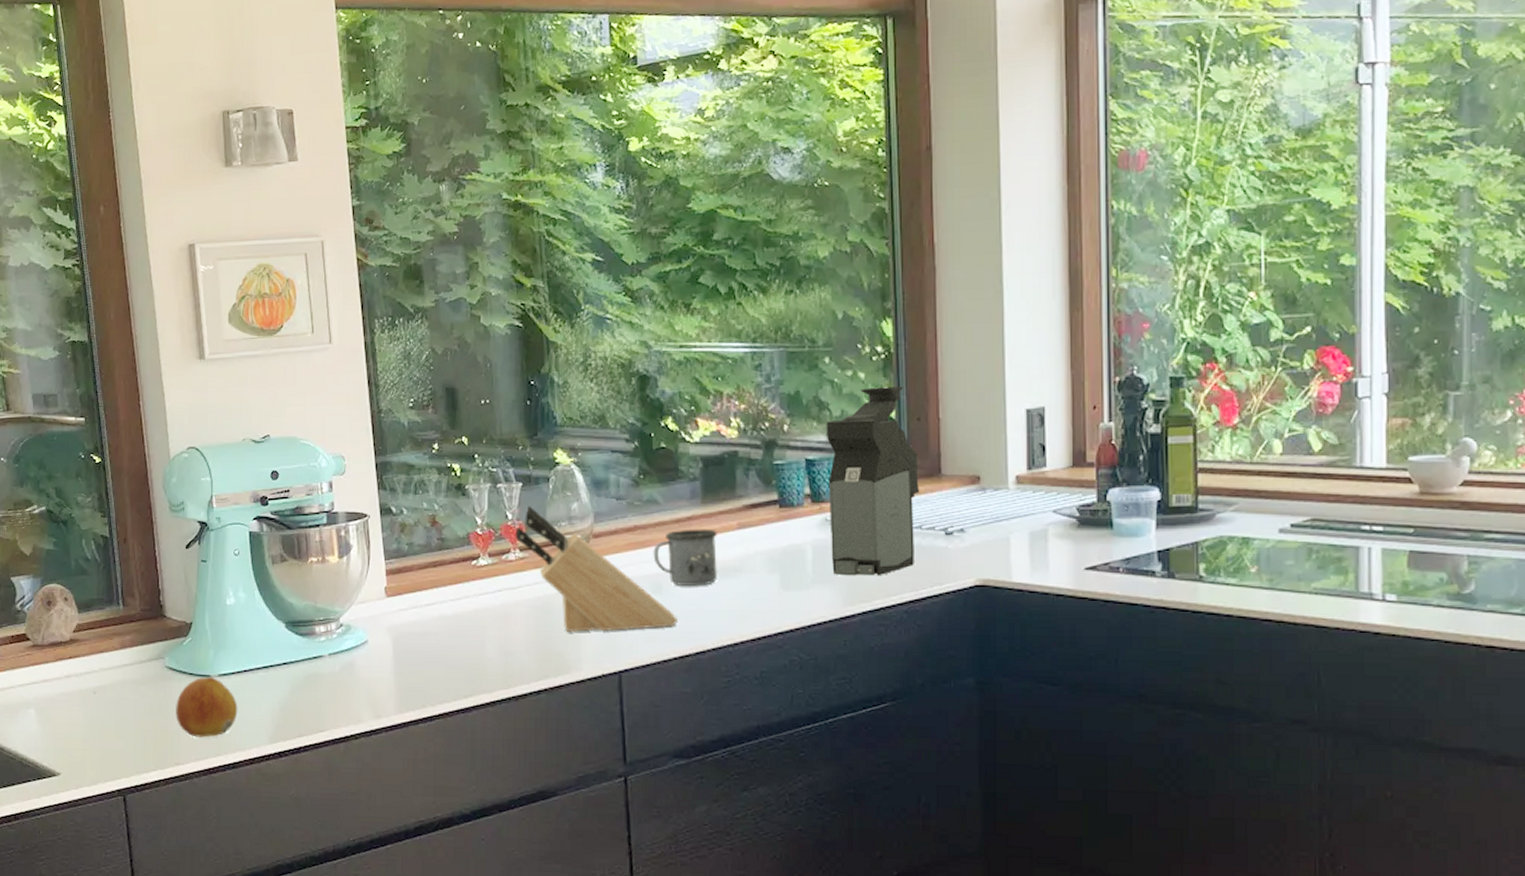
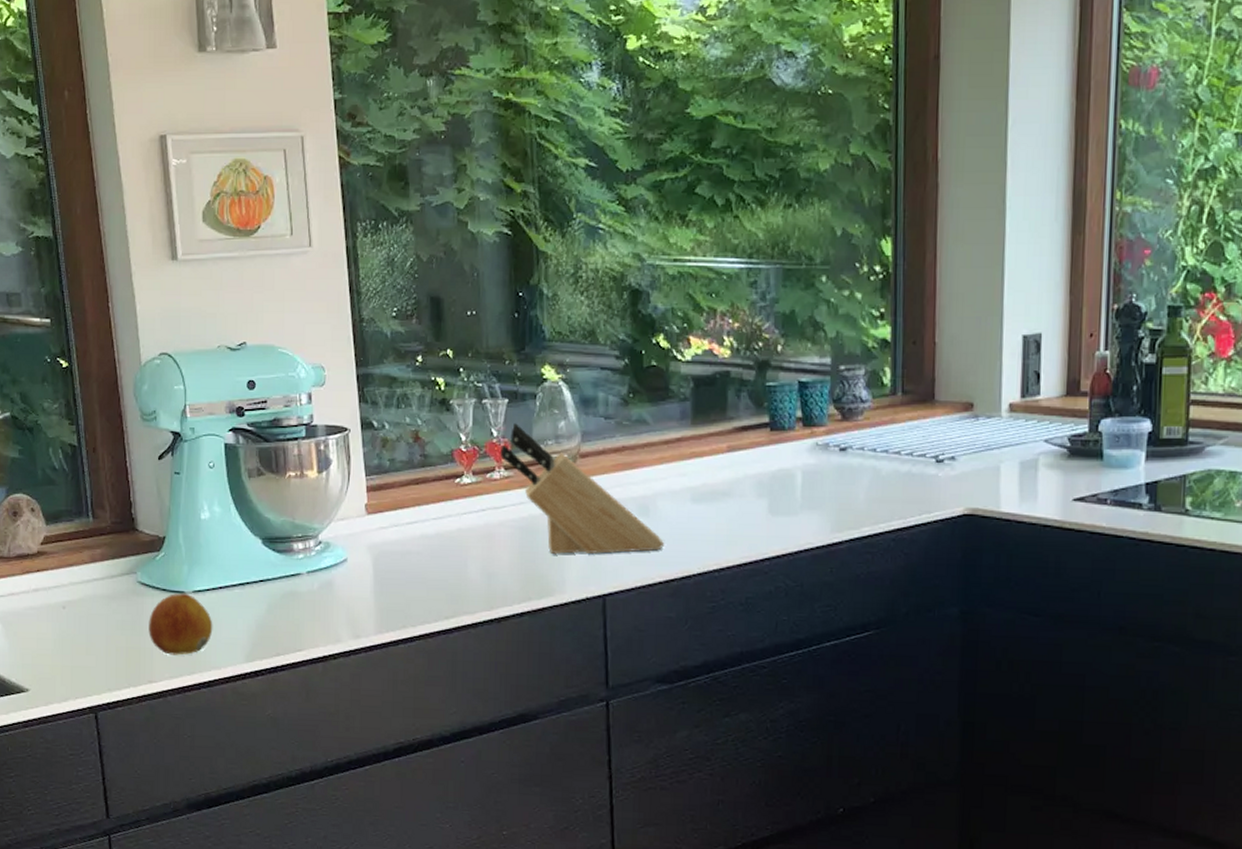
mug: present [653,528,718,586] -> none [641,450,706,509]
coffee maker: present [826,387,920,576] -> none [820,309,913,503]

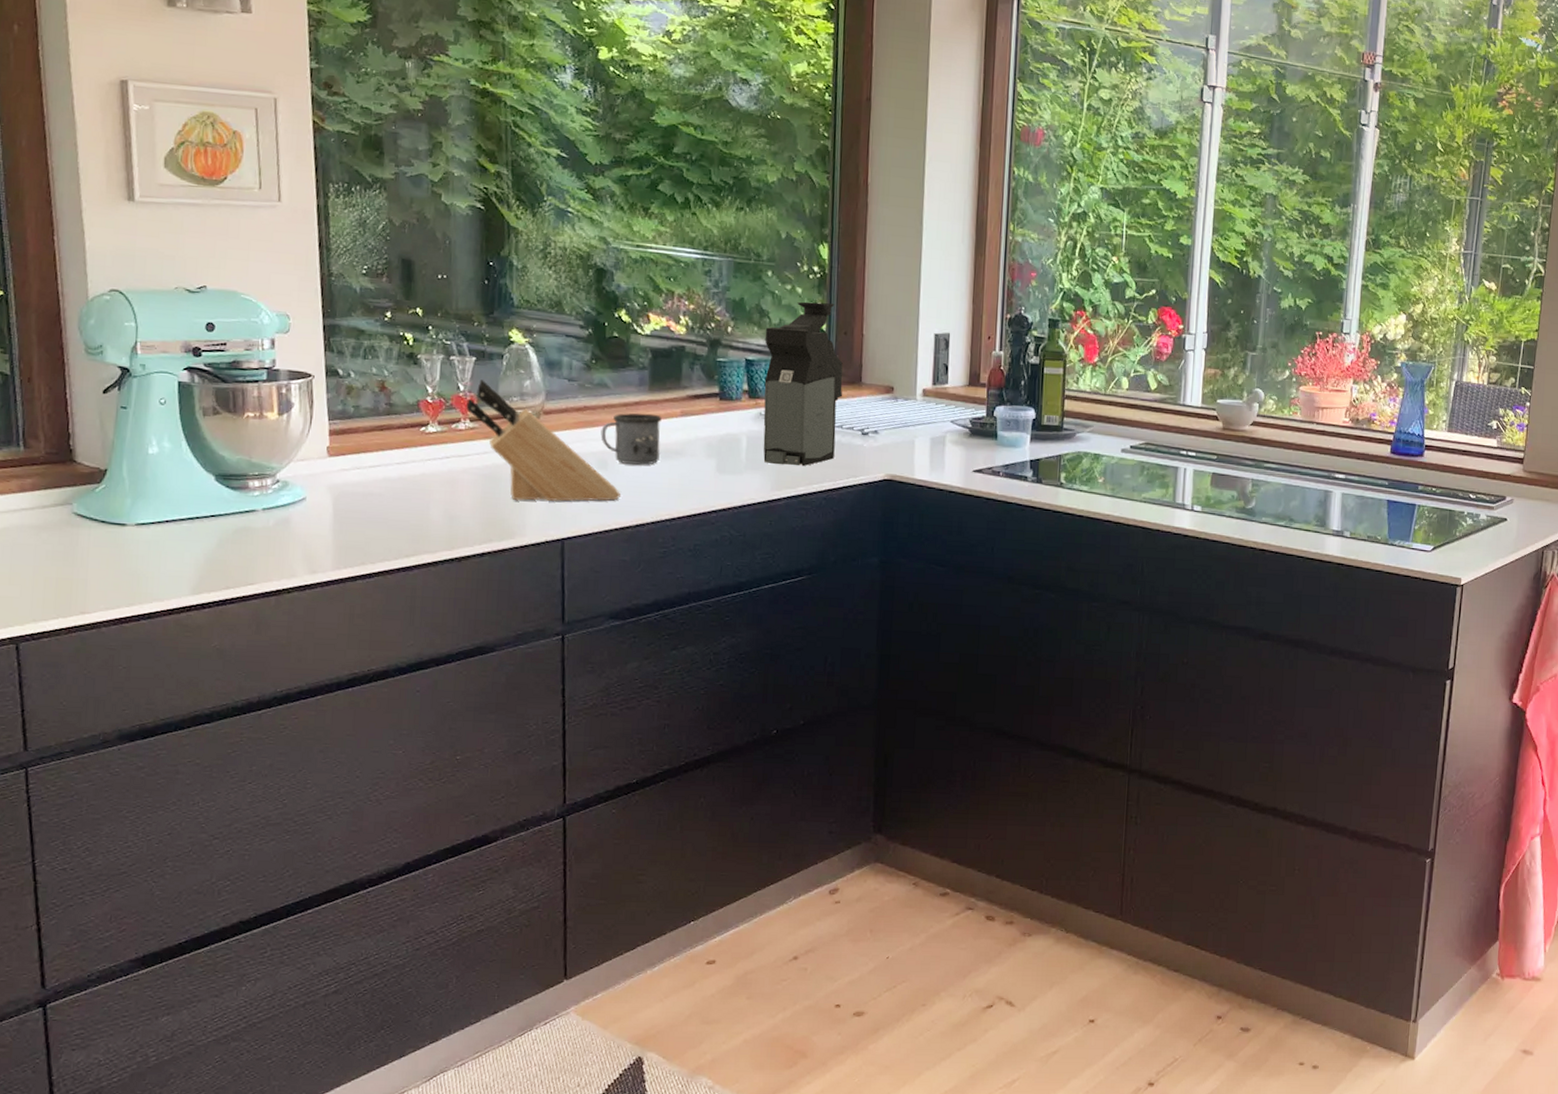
fruit: present [148,592,213,655] -> none [83,525,157,587]
mug: none [641,450,706,509] -> present [600,413,662,465]
coffee maker: none [820,309,913,503] -> present [763,301,843,467]

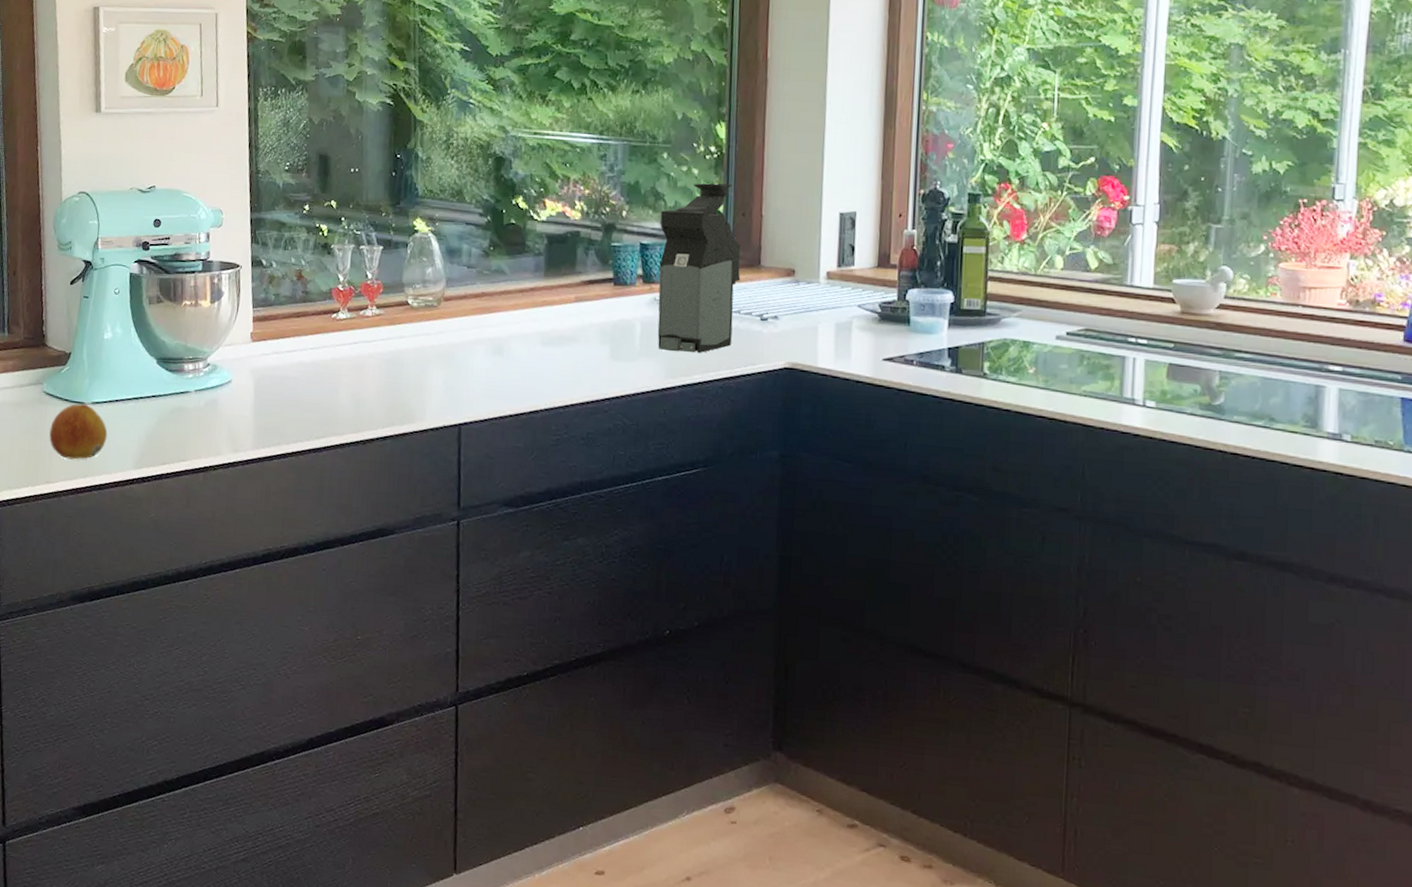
fruit: none [83,525,157,587] -> present [49,403,108,460]
knife block: present [466,380,622,501] -> none [373,268,516,387]
mug: present [600,413,662,465] -> none [497,299,556,351]

